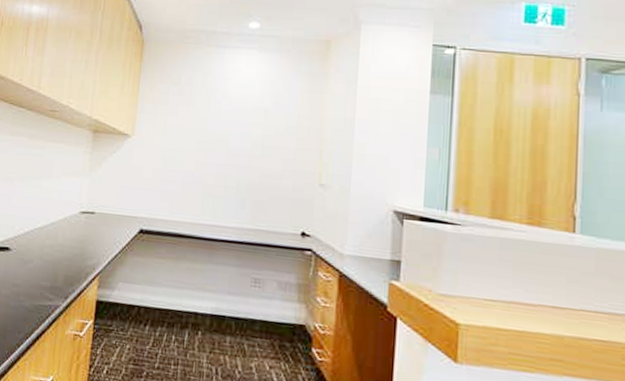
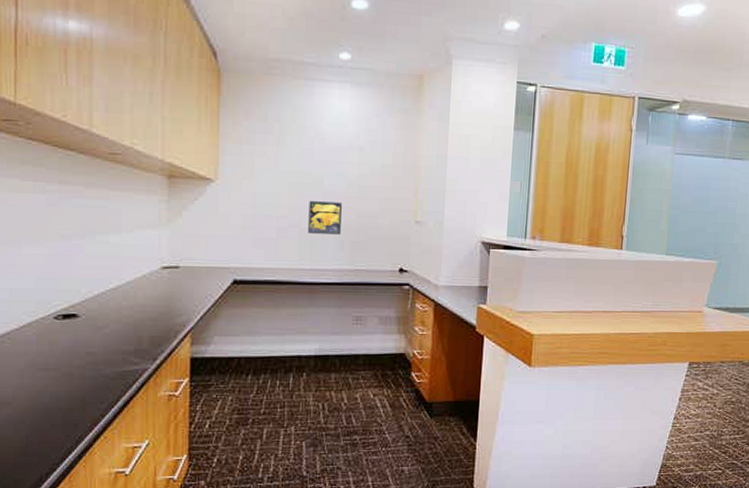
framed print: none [211,158,246,193] -> present [308,201,343,235]

